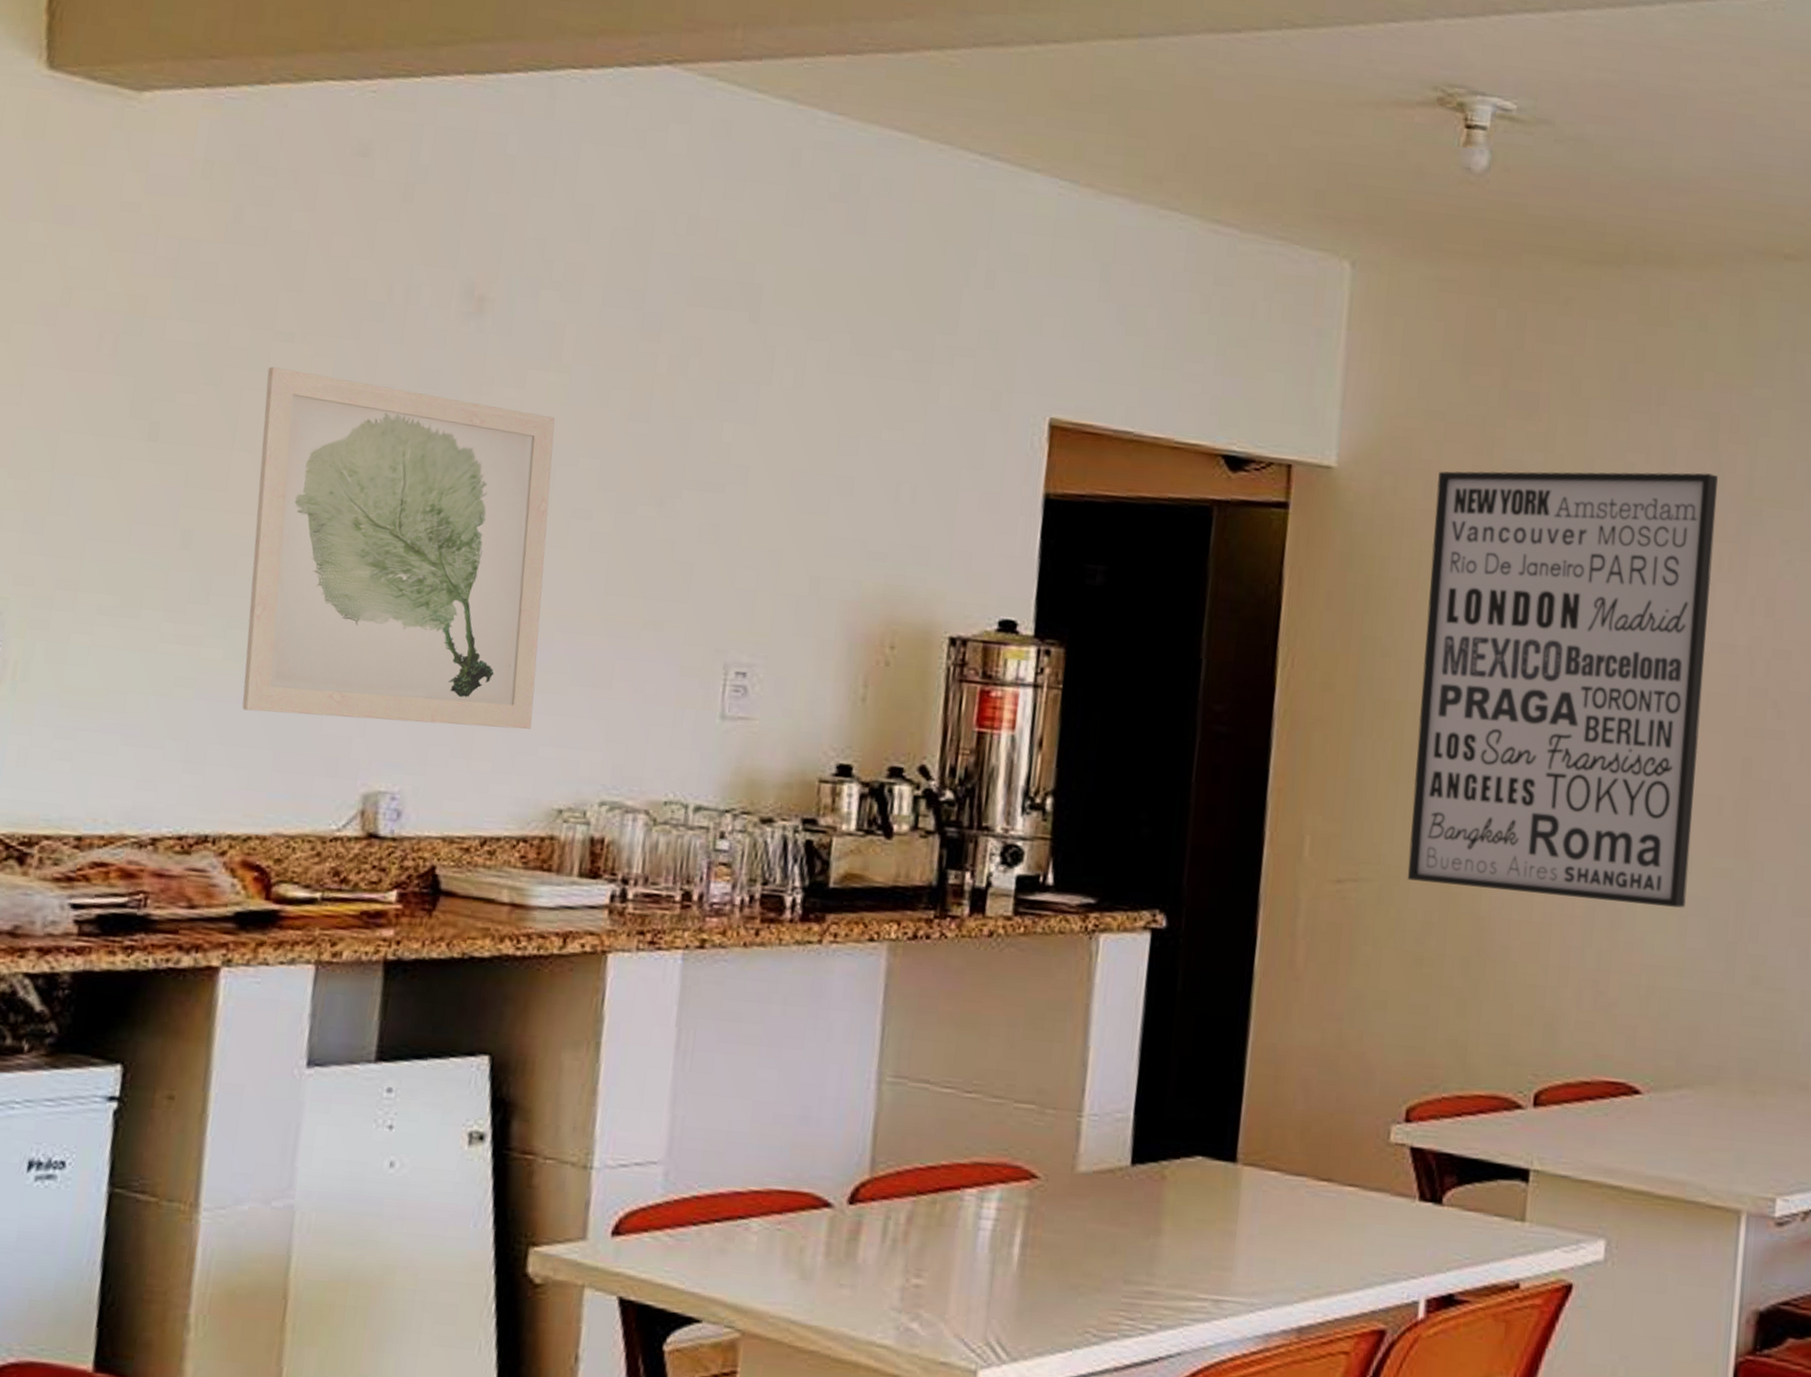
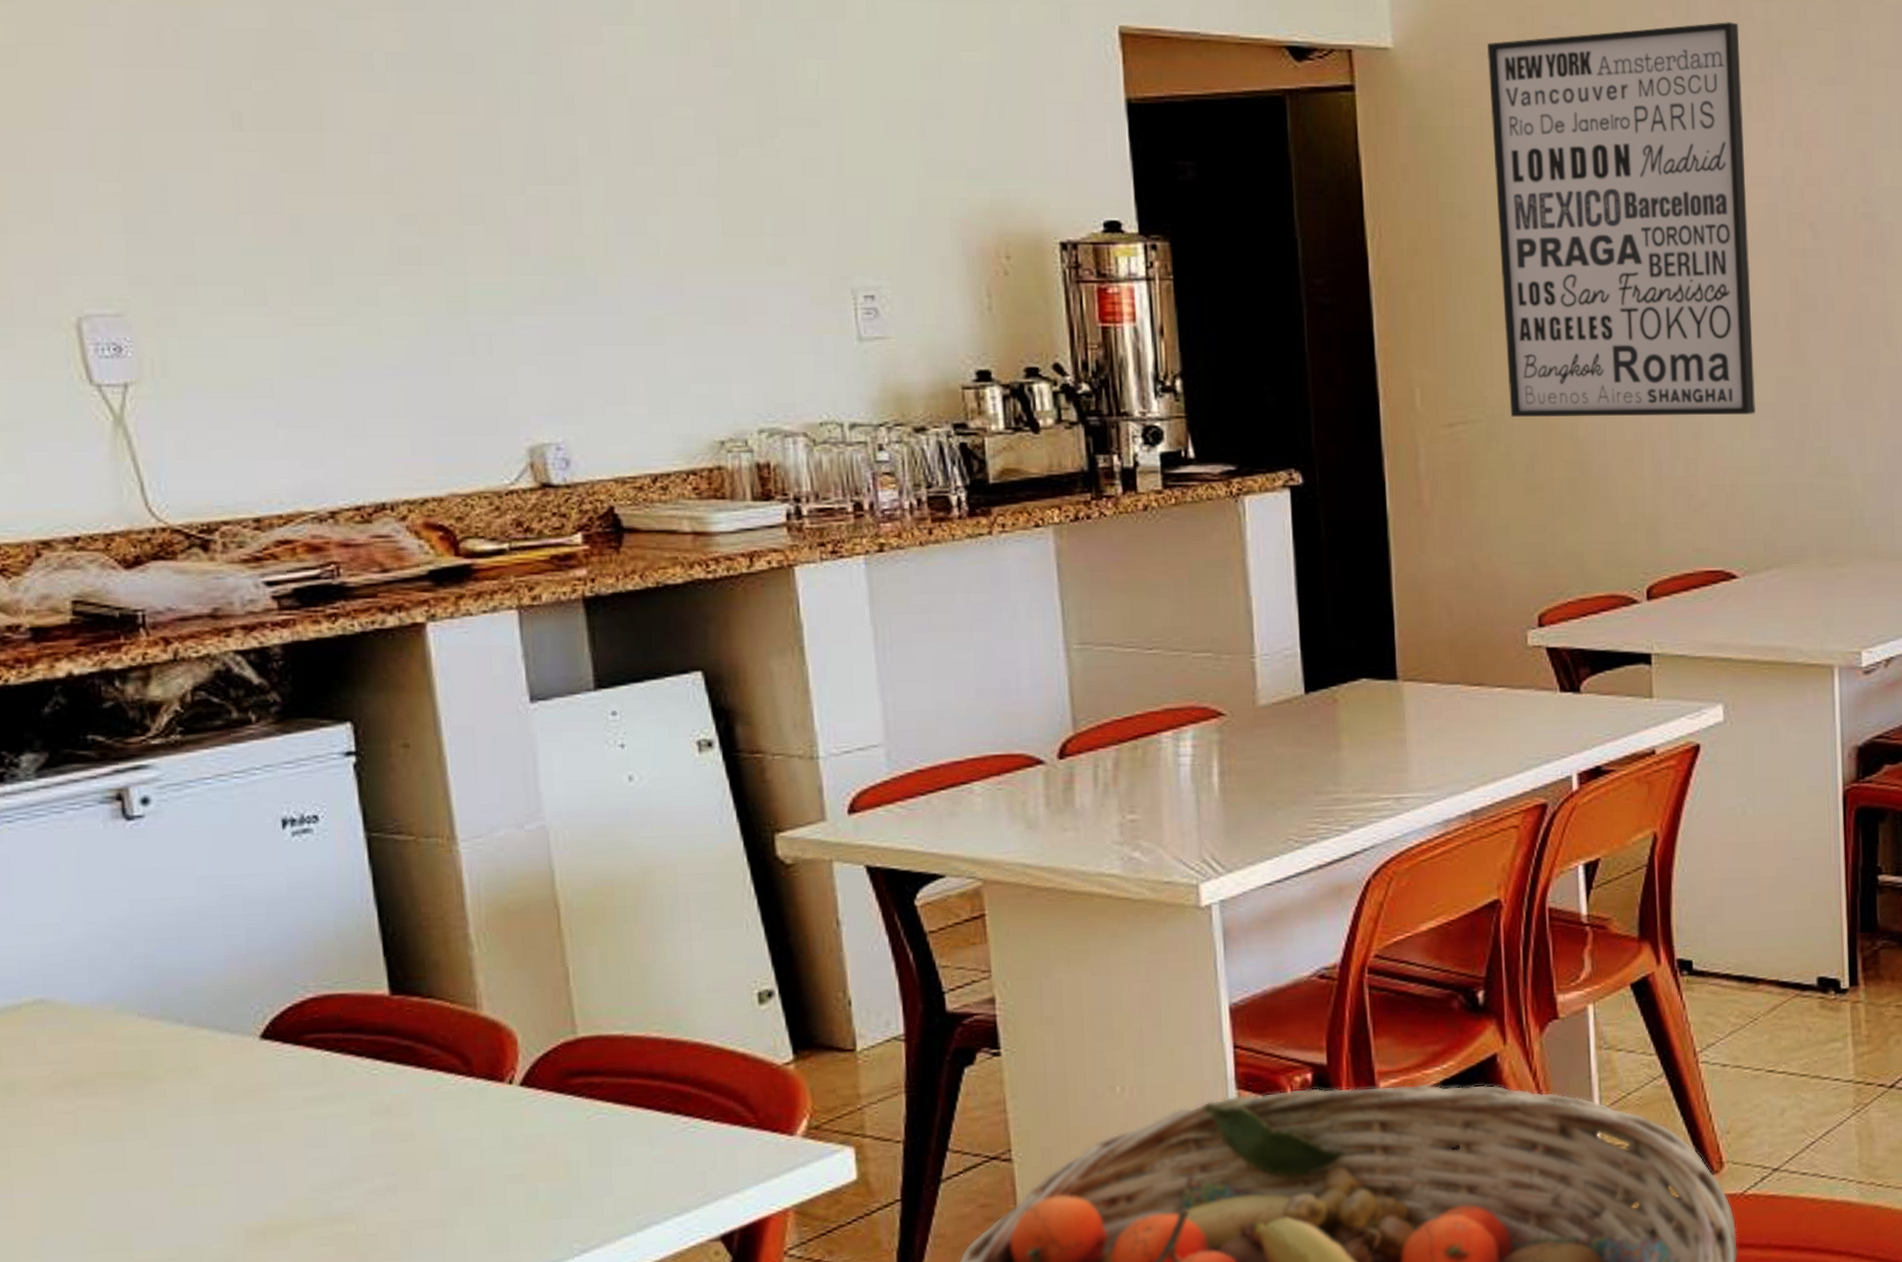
wall art: present [242,366,555,730] -> none [339,46,679,382]

